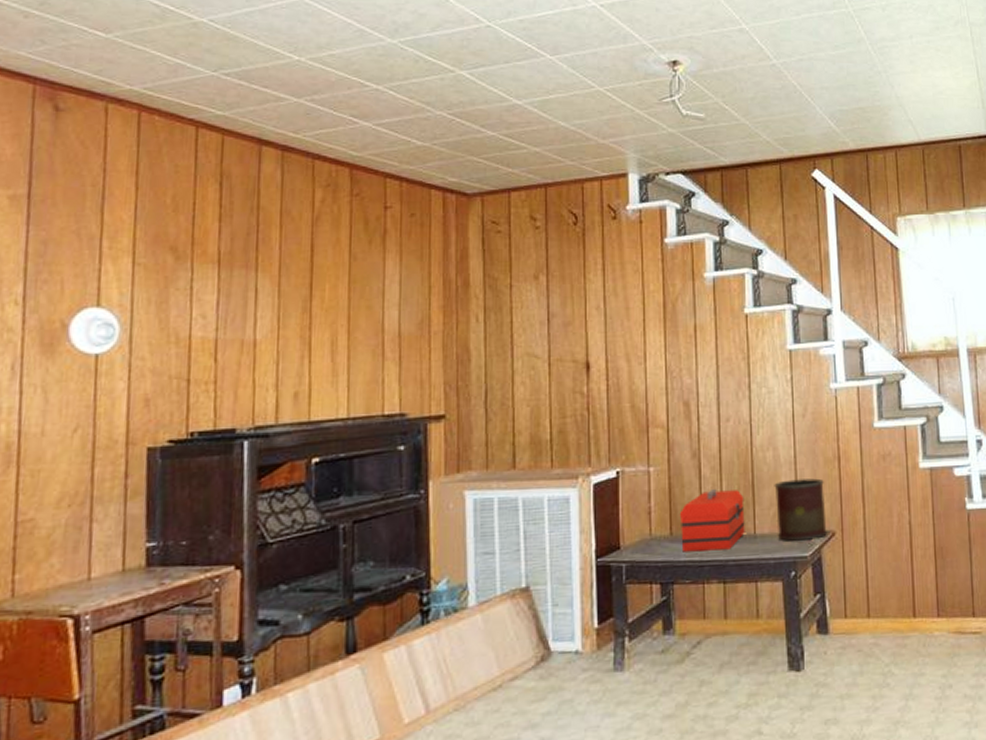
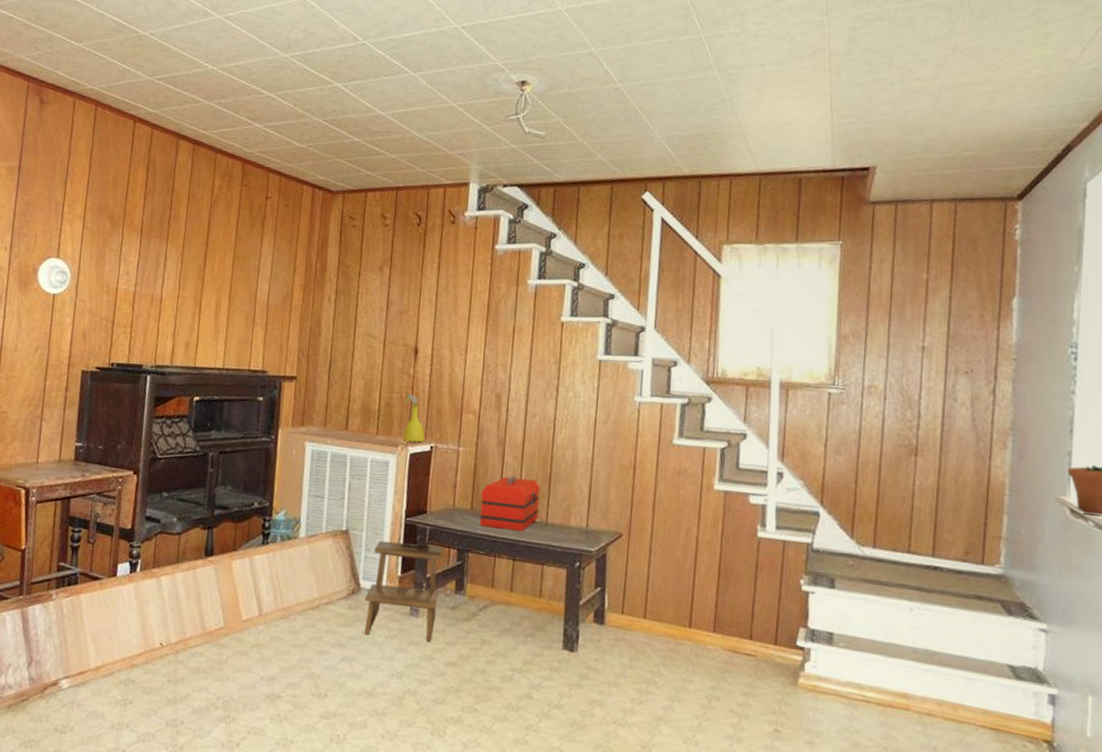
step stool: none [558,584,644,707] -> present [364,540,443,642]
spray bottle: none [580,415,608,471] -> present [403,393,425,443]
paint can: present [774,478,827,541] -> none [568,479,617,538]

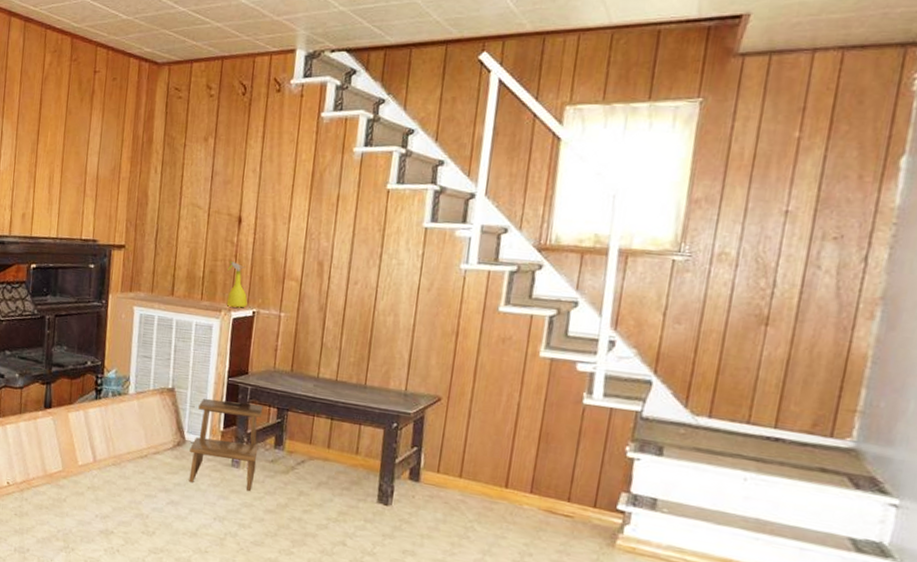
toolbox: present [480,476,541,532] -> none [299,340,361,393]

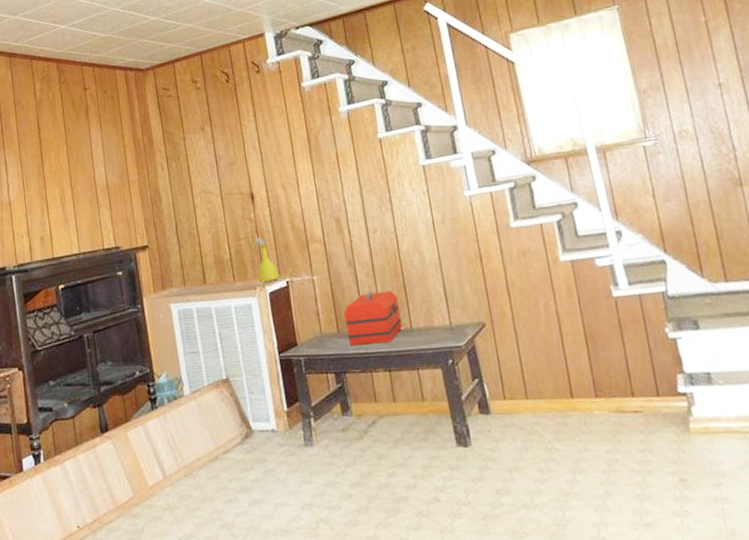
step stool: present [189,398,264,491] -> none [257,374,332,475]
toolbox: none [299,340,361,393] -> present [343,291,403,346]

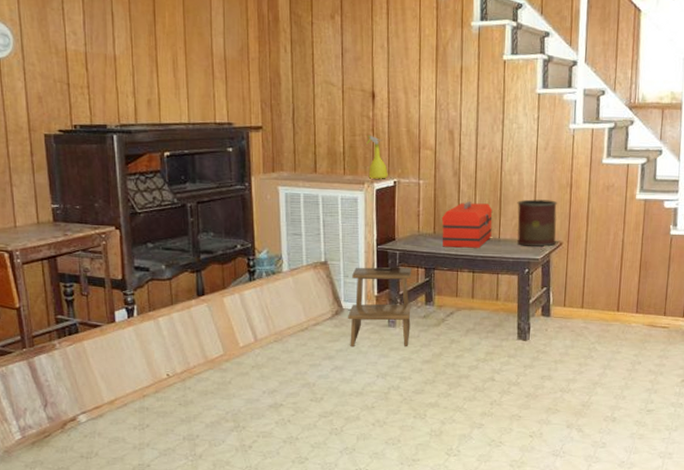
step stool: none [257,374,332,475] -> present [348,267,412,347]
paint can: none [423,276,478,333] -> present [517,199,557,247]

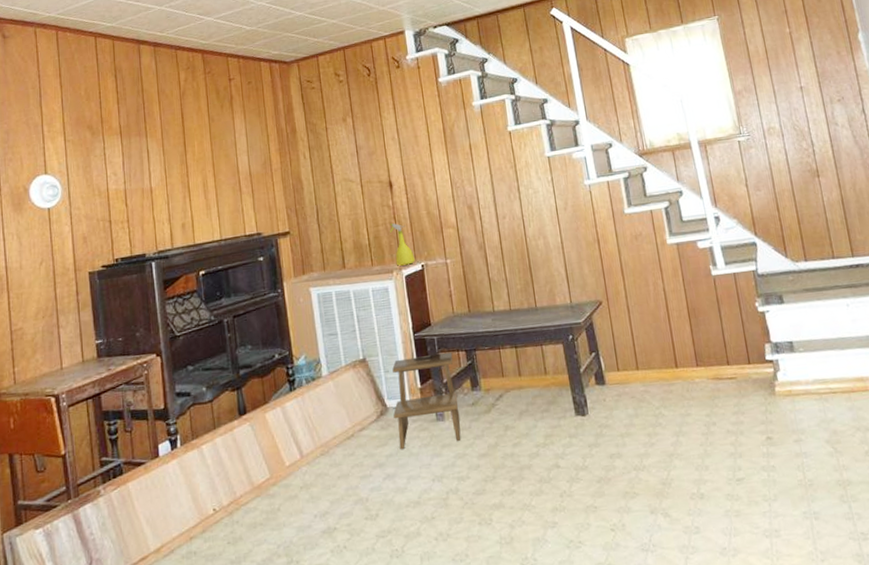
toolbox: present [441,202,493,248] -> none [474,273,528,325]
paint can: present [517,199,557,247] -> none [547,258,595,312]

